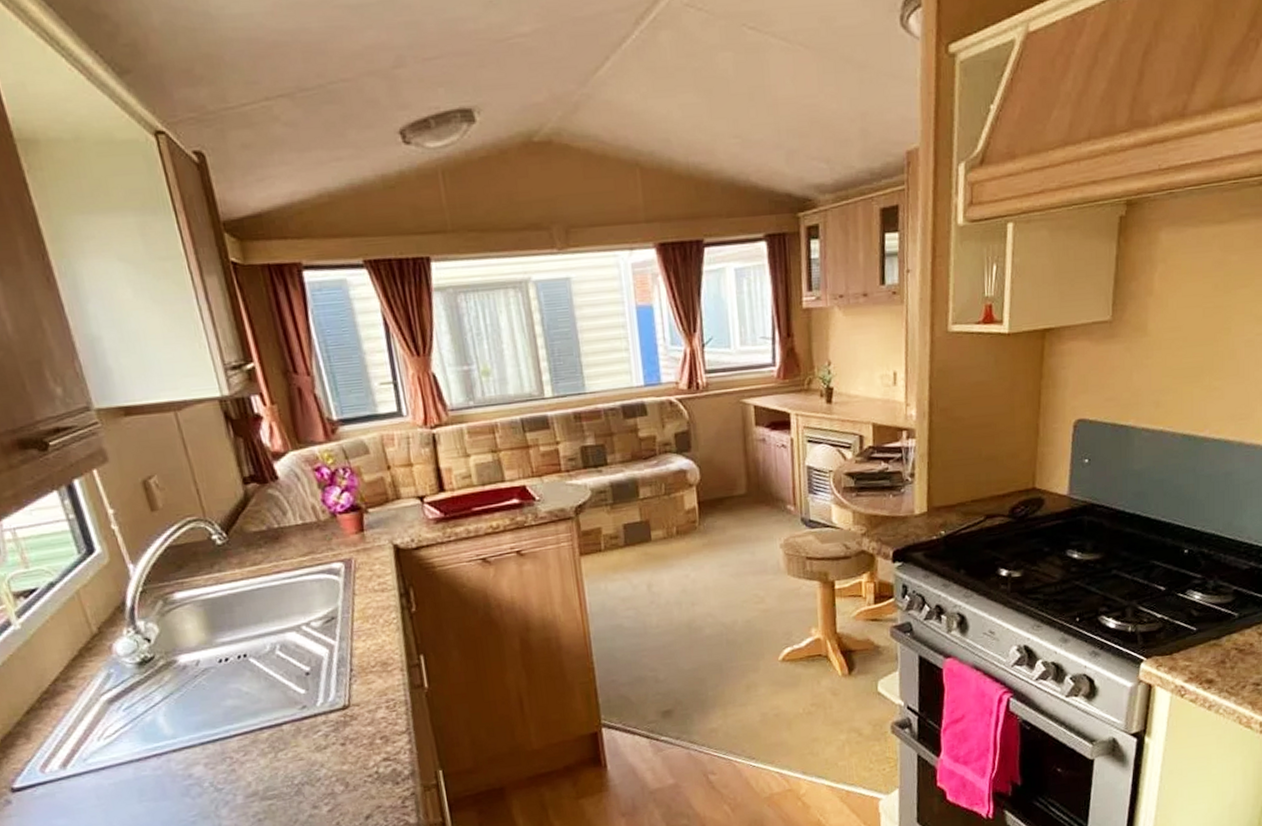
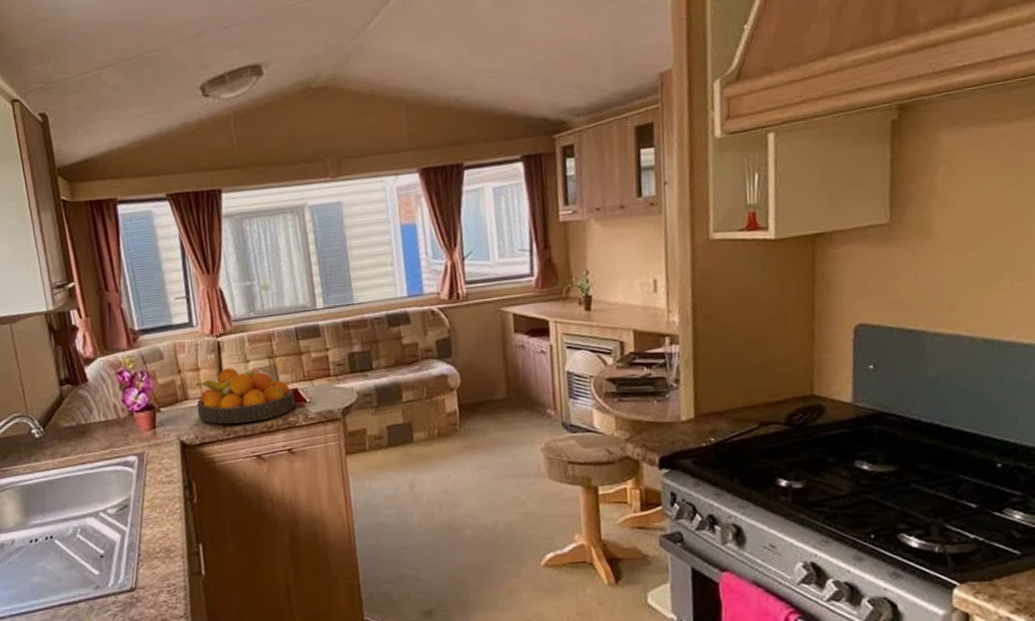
fruit bowl: none [409,463,523,525] -> present [196,367,295,424]

